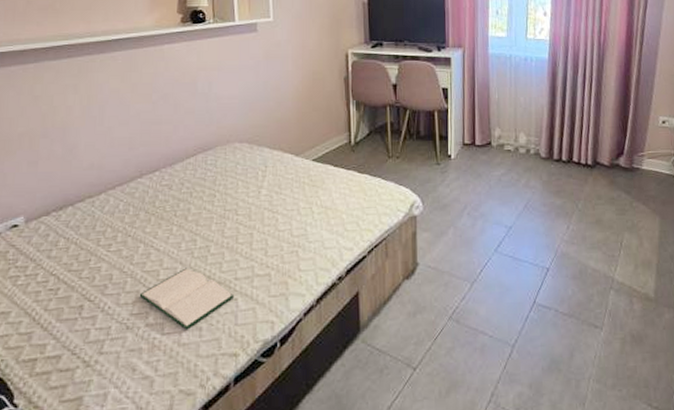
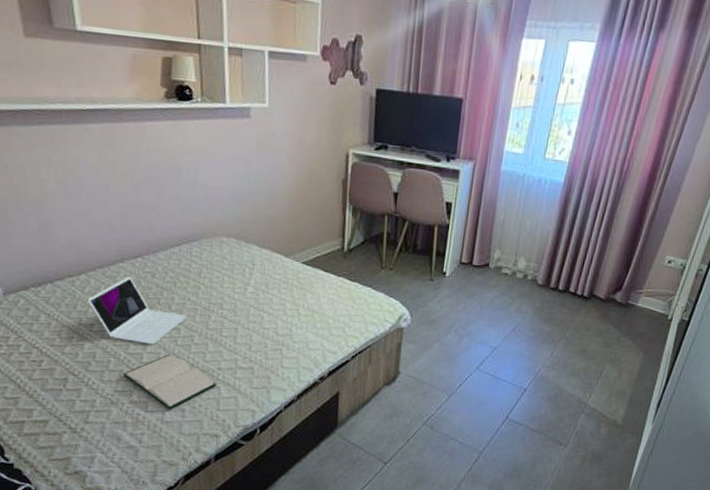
laptop: none [107,191,203,260] -> present [88,276,187,345]

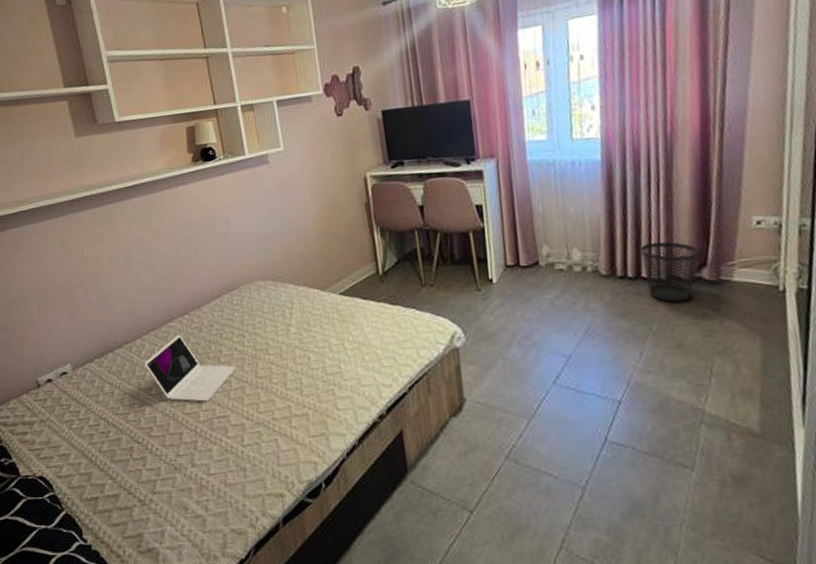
hardback book: present [123,354,216,410] -> none [183,409,273,471]
wastebasket: none [571,263,620,317] -> present [640,241,700,302]

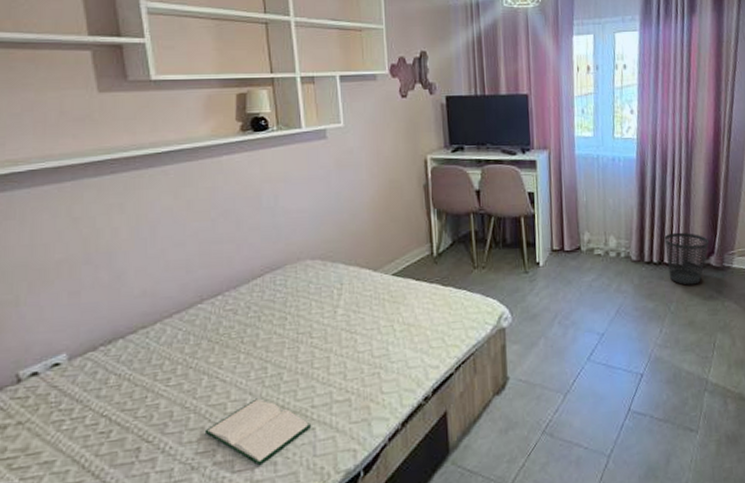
laptop: present [145,335,236,402] -> none [164,317,274,392]
hardback book: none [183,409,273,471] -> present [204,398,311,466]

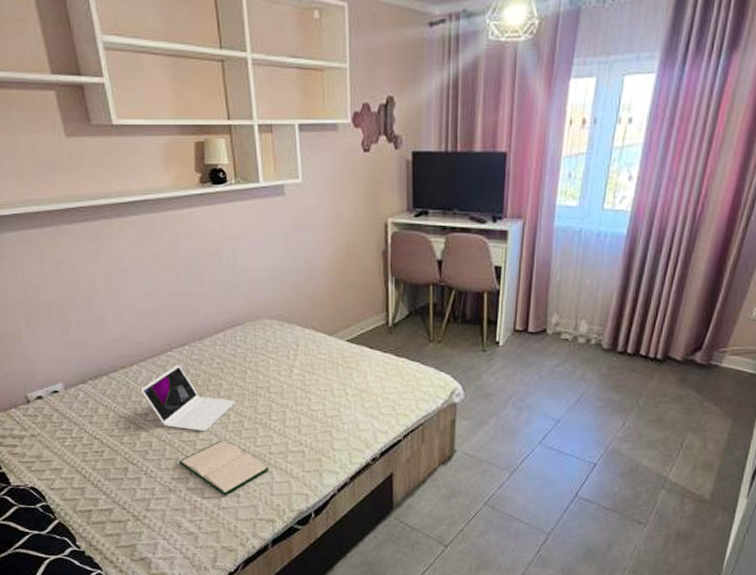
laptop: none [164,317,274,392] -> present [141,365,236,432]
wastebasket: present [664,232,710,285] -> none [643,322,699,381]

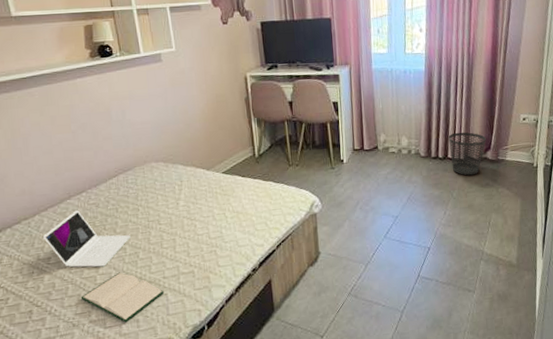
wastebasket: none [643,322,699,381] -> present [448,132,487,176]

